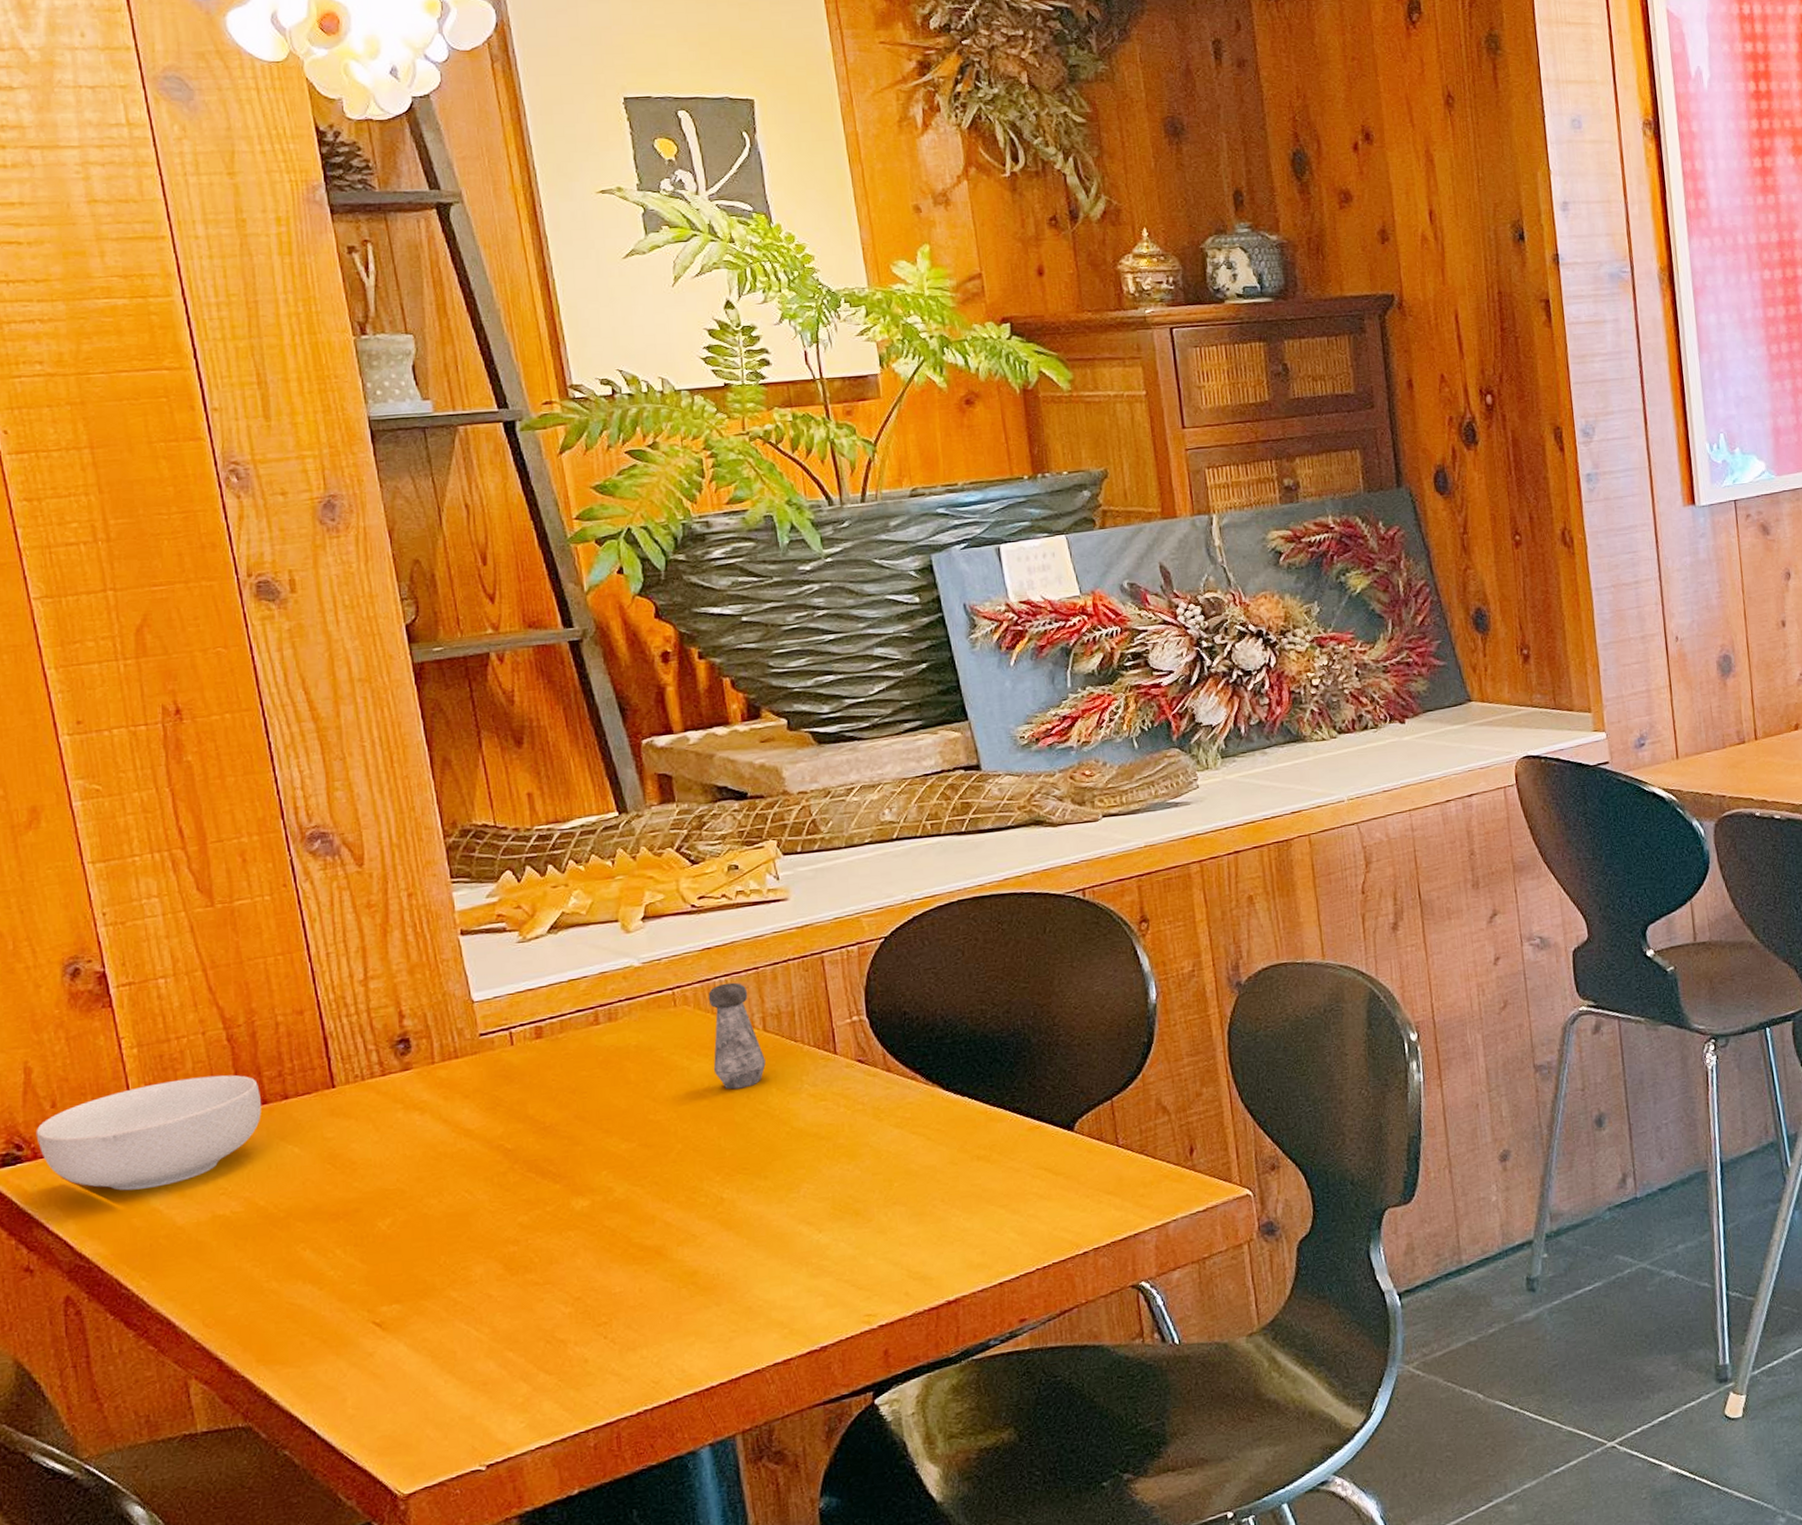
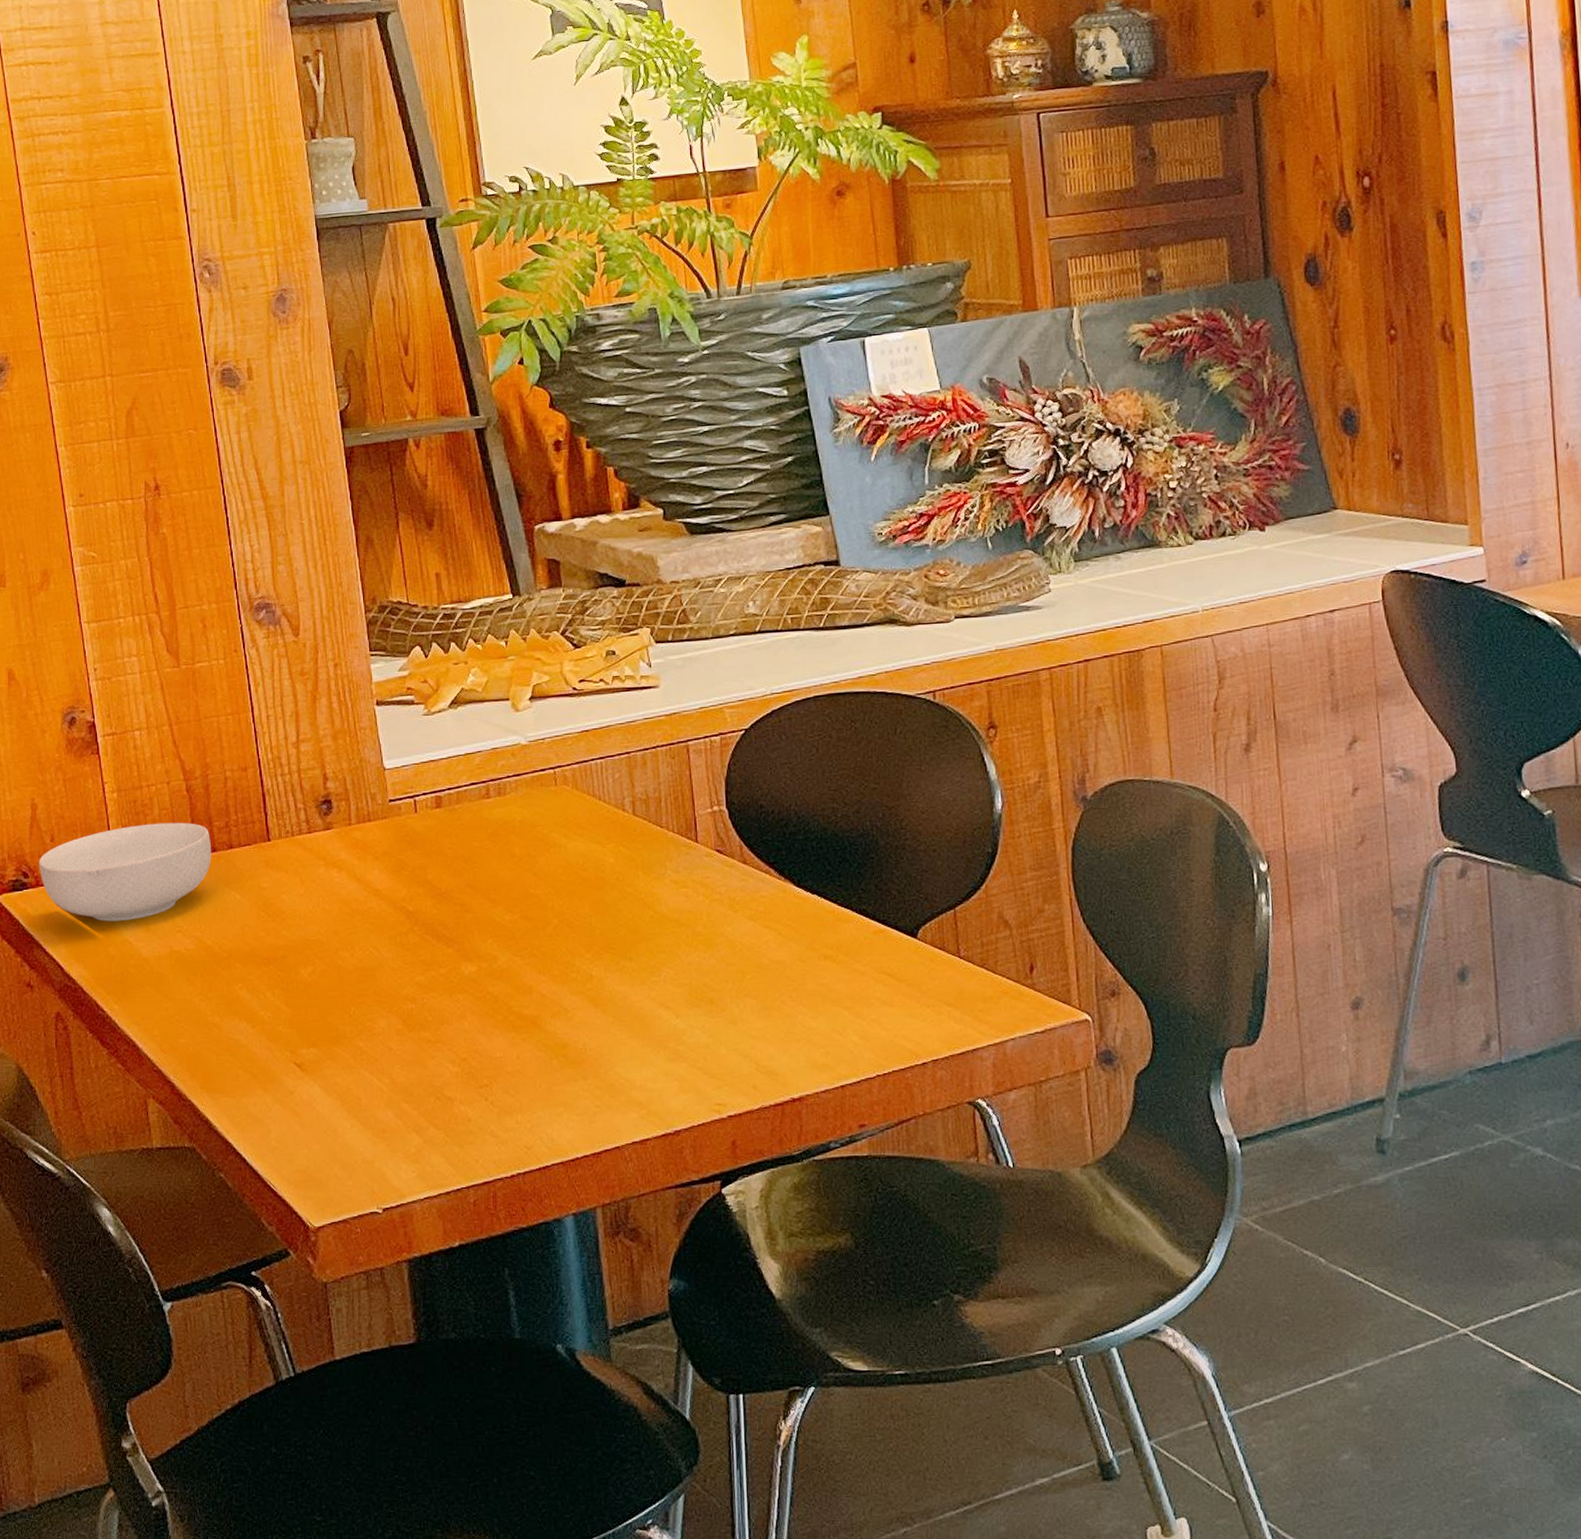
salt shaker: present [708,982,766,1090] -> none [585,765,634,870]

